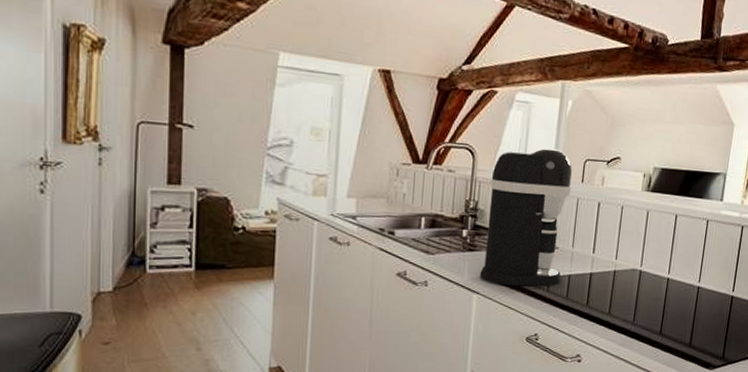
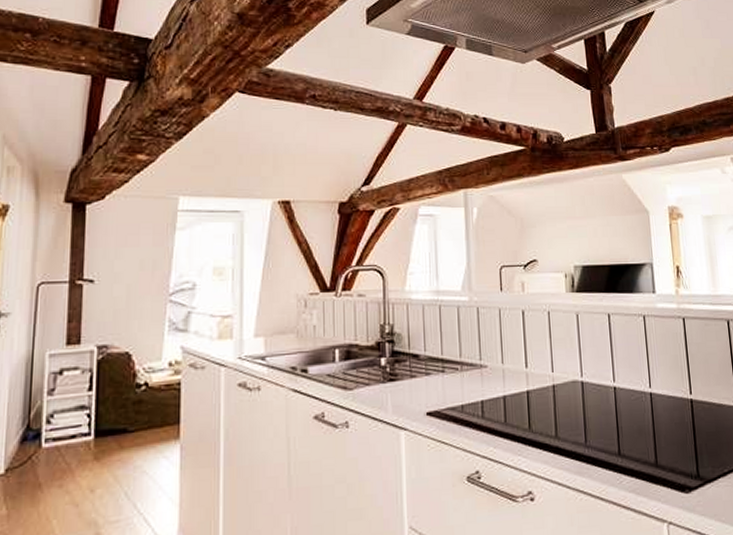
coffee maker: present [479,148,573,287] -> none [404,260,496,417]

